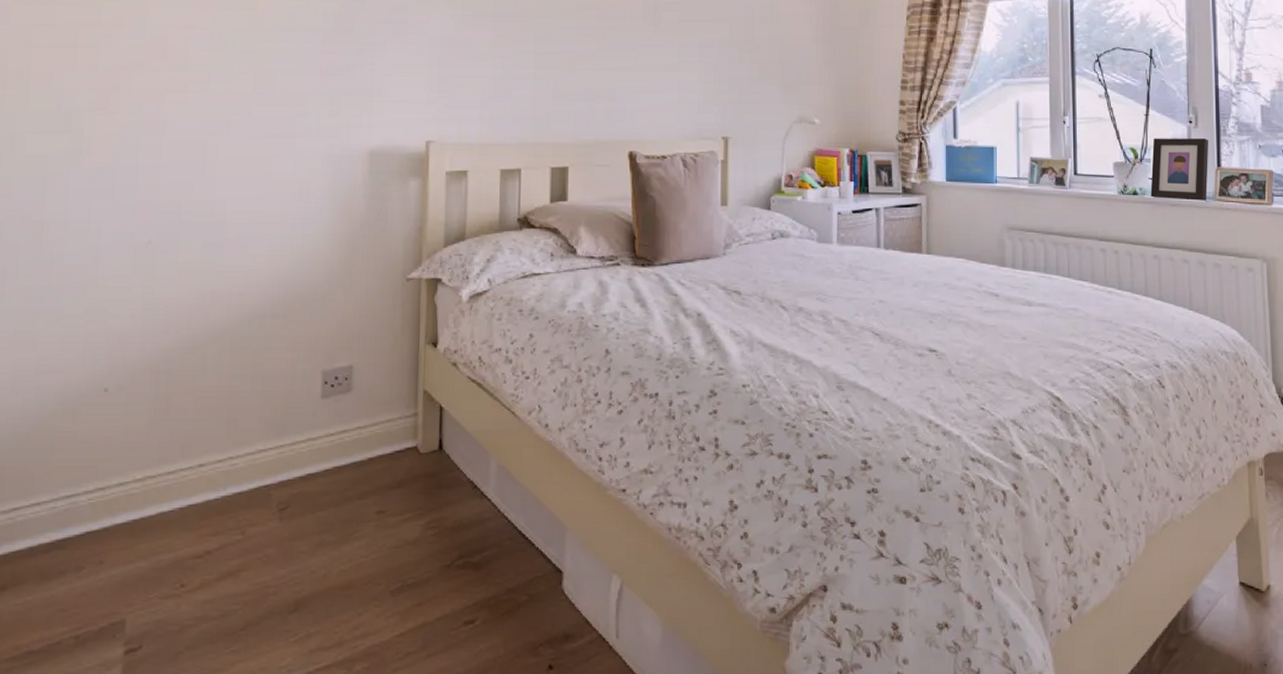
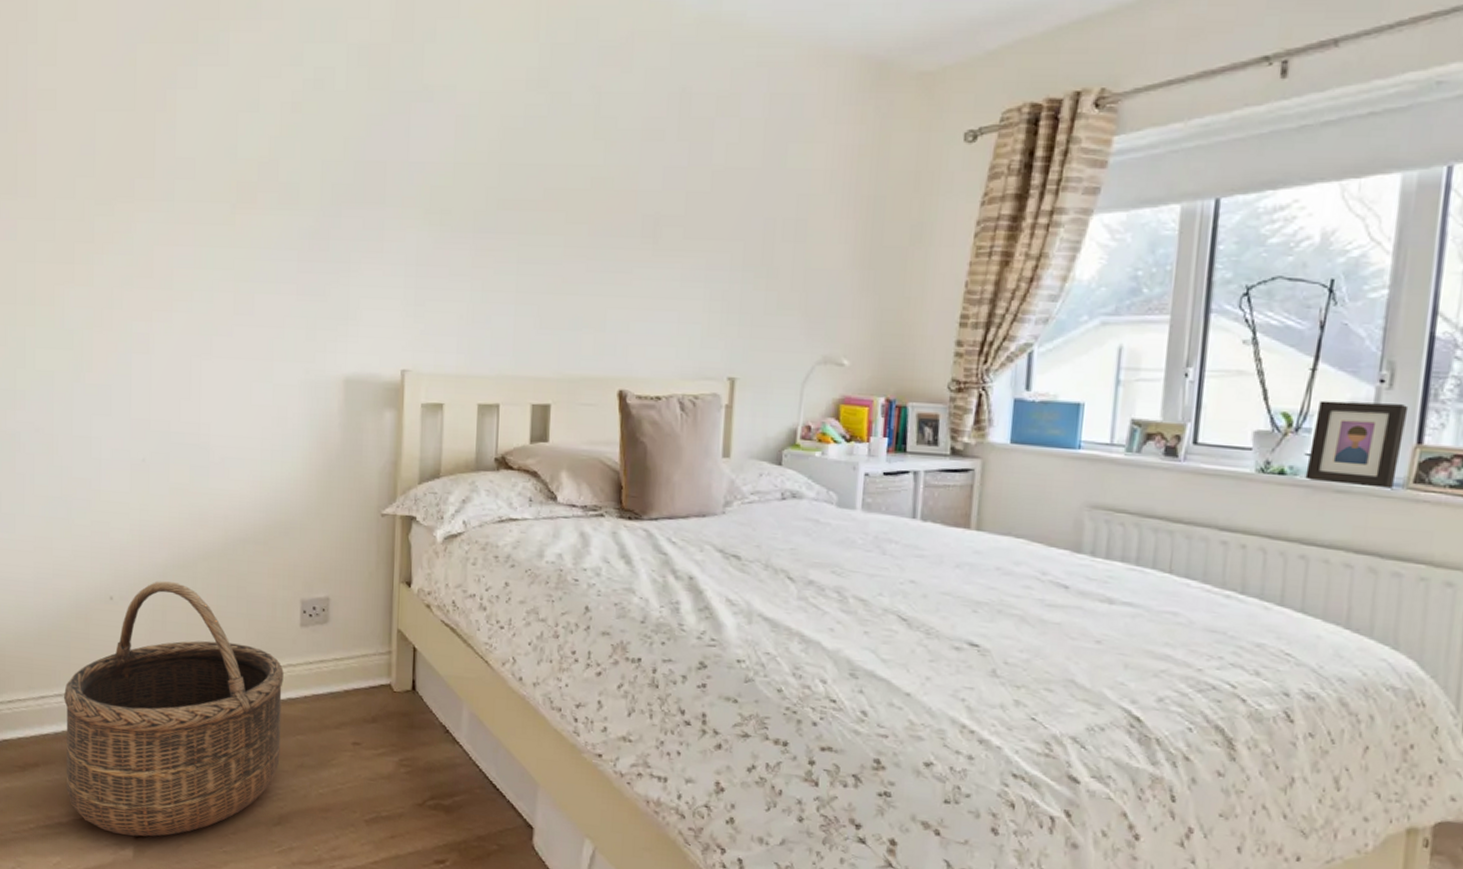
basket: none [40,366,303,652] -> present [63,581,284,837]

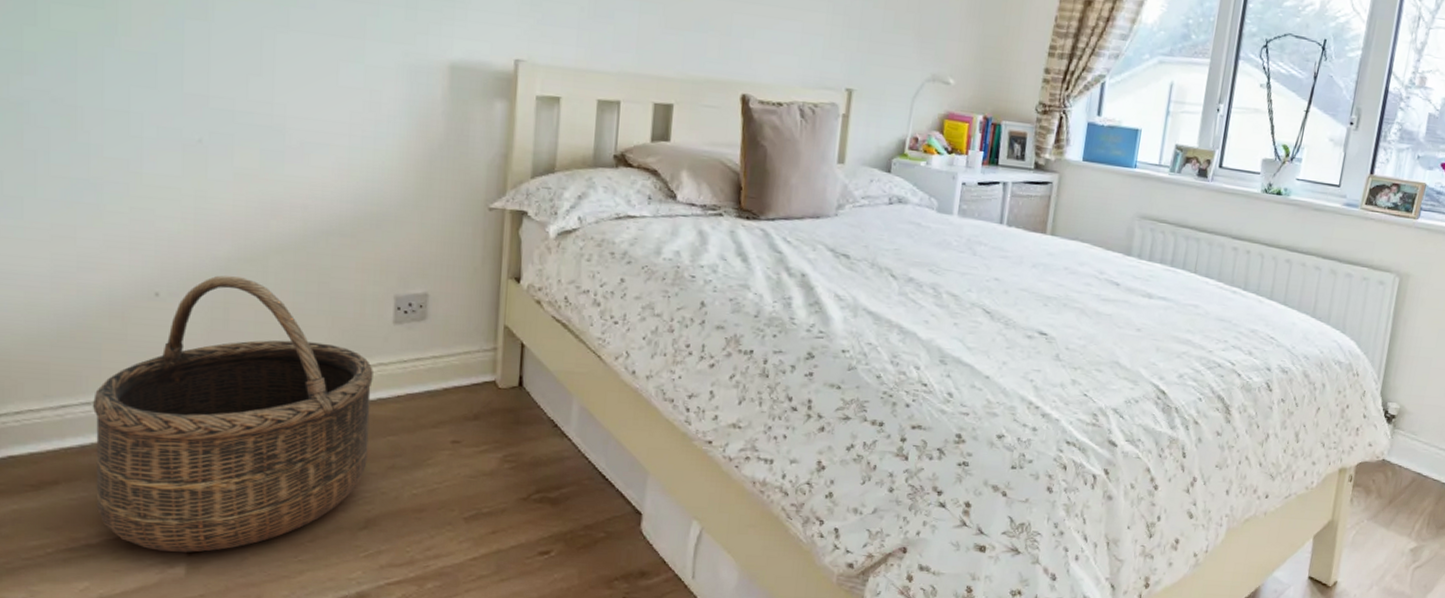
picture frame: present [1305,400,1409,489] -> none [1294,136,1367,208]

